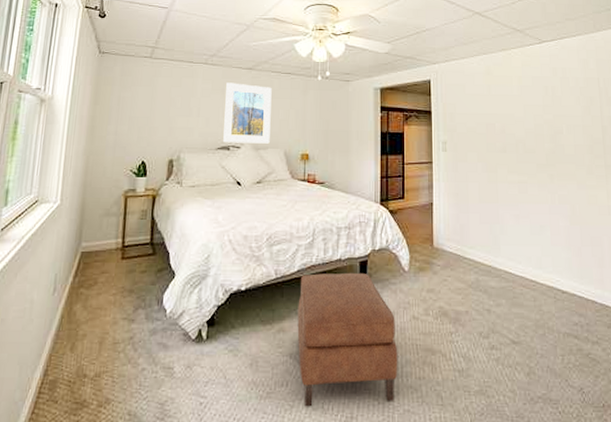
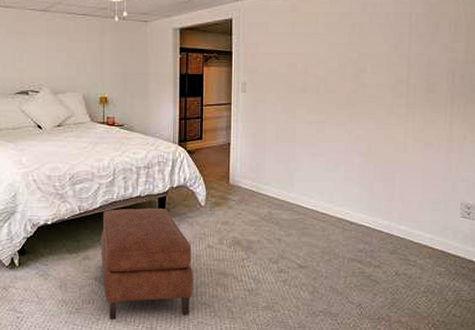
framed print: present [223,82,272,144] -> none [20,25,68,88]

